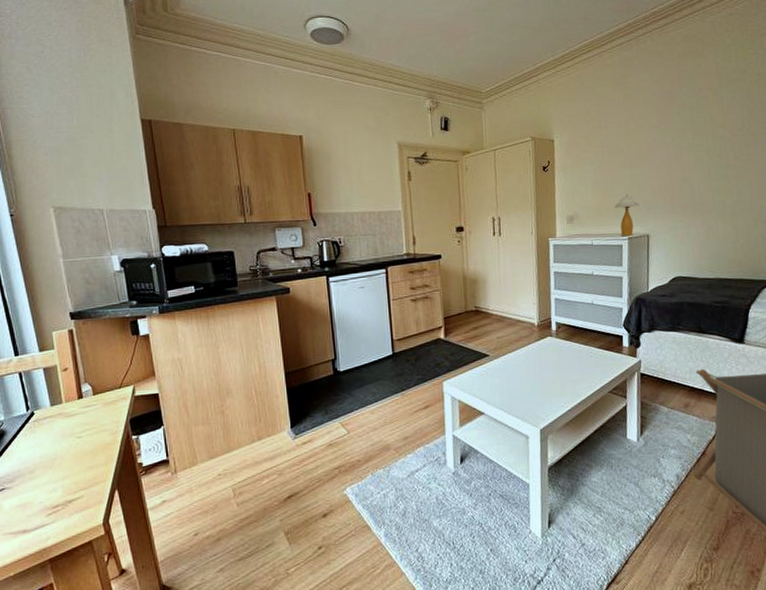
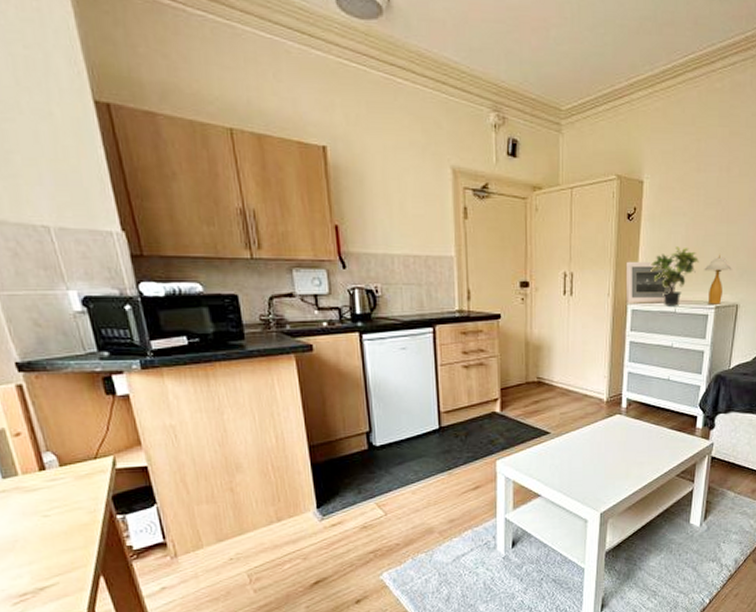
picture frame: none [544,202,590,240] -> present [625,261,675,304]
potted plant: none [566,190,610,240] -> present [651,246,700,306]

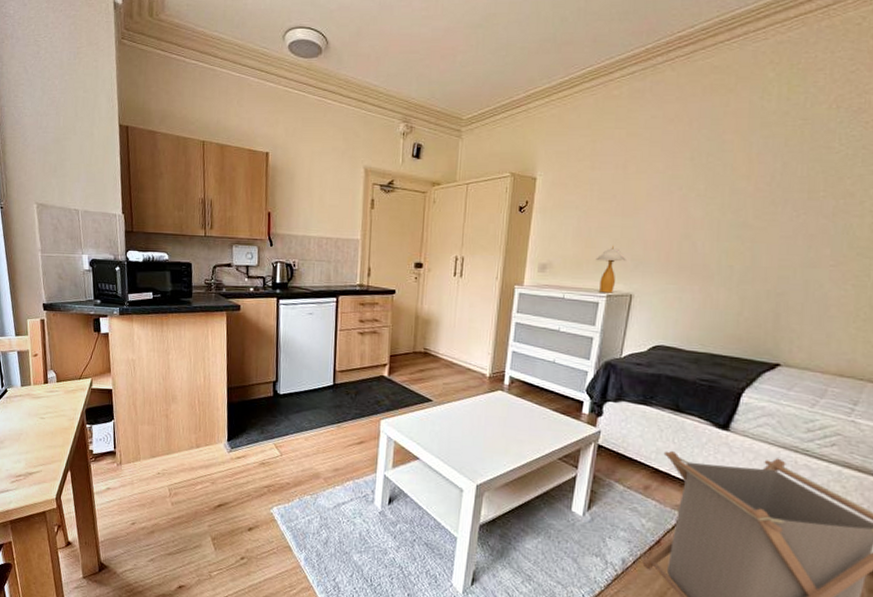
picture frame: present [625,261,675,304] -> none [513,249,566,289]
potted plant: present [651,246,700,306] -> none [540,237,592,292]

